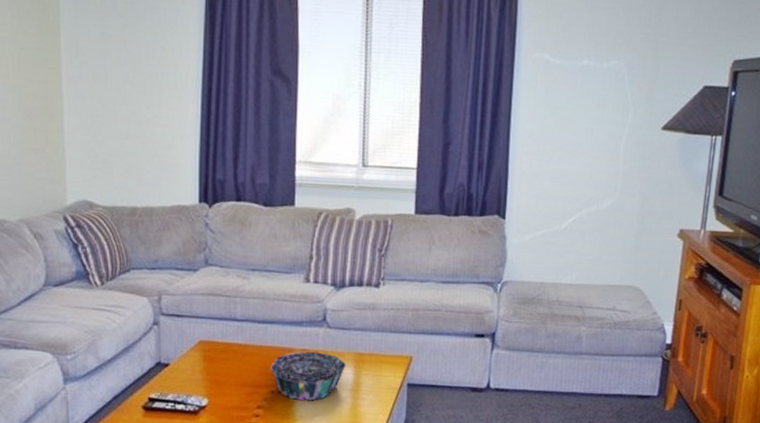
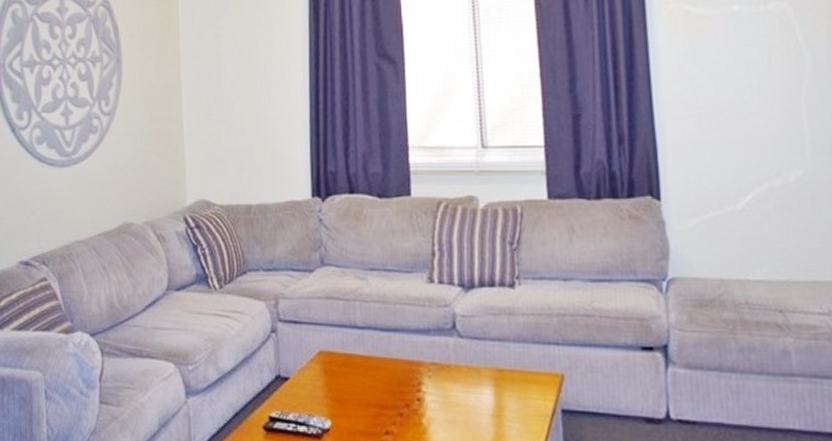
decorative bowl: present [270,352,347,401] -> none [396,366,485,428]

